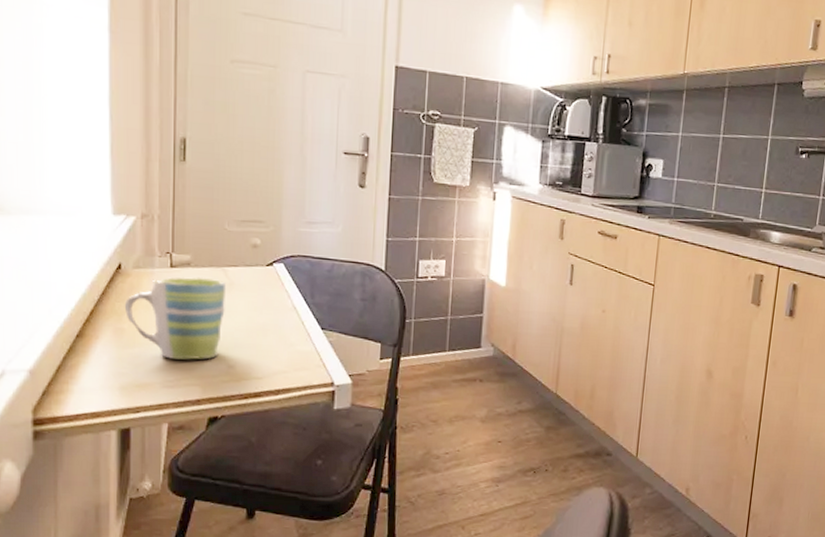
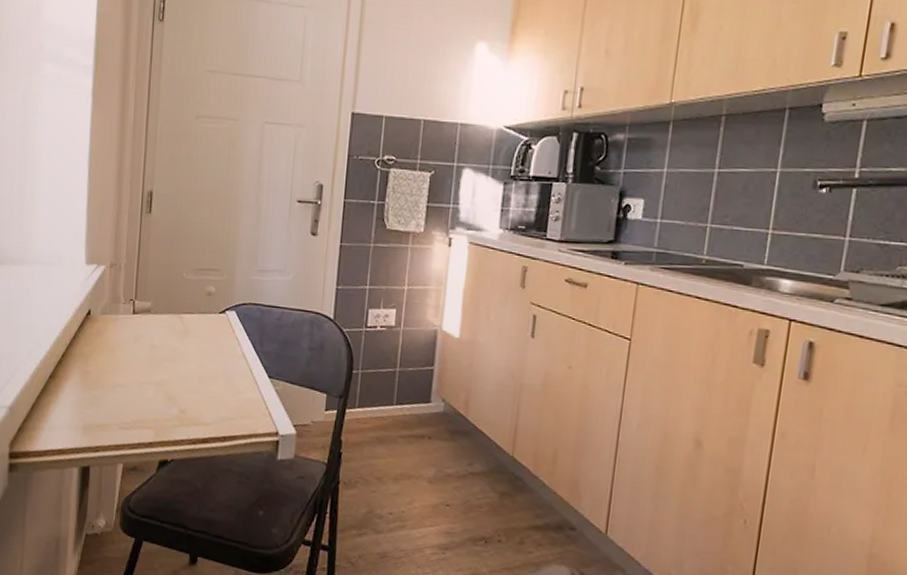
mug: present [124,277,227,360] -> none [91,323,182,403]

